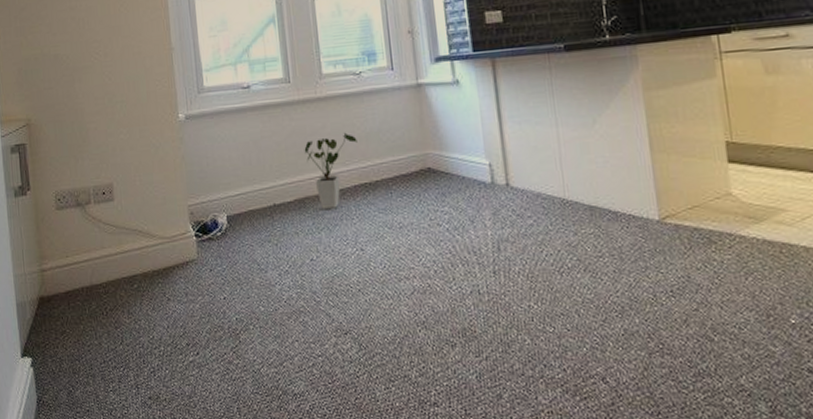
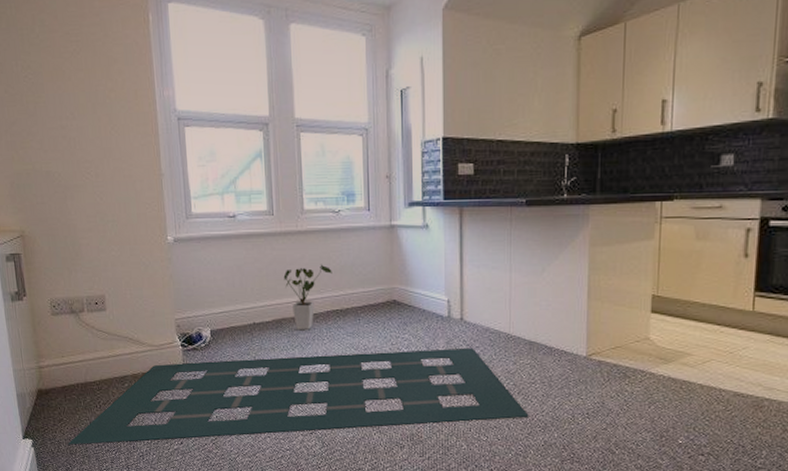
area rug: none [70,218,601,362] -> present [67,347,529,445]

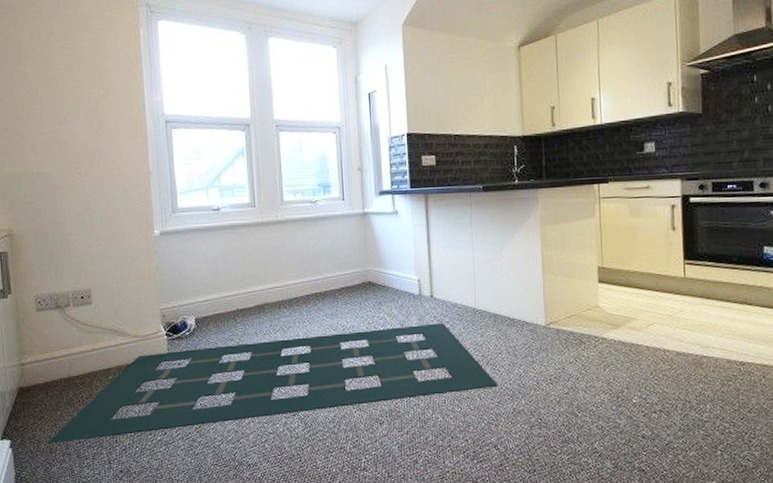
house plant: present [283,264,332,329] -> none [265,250,311,314]

